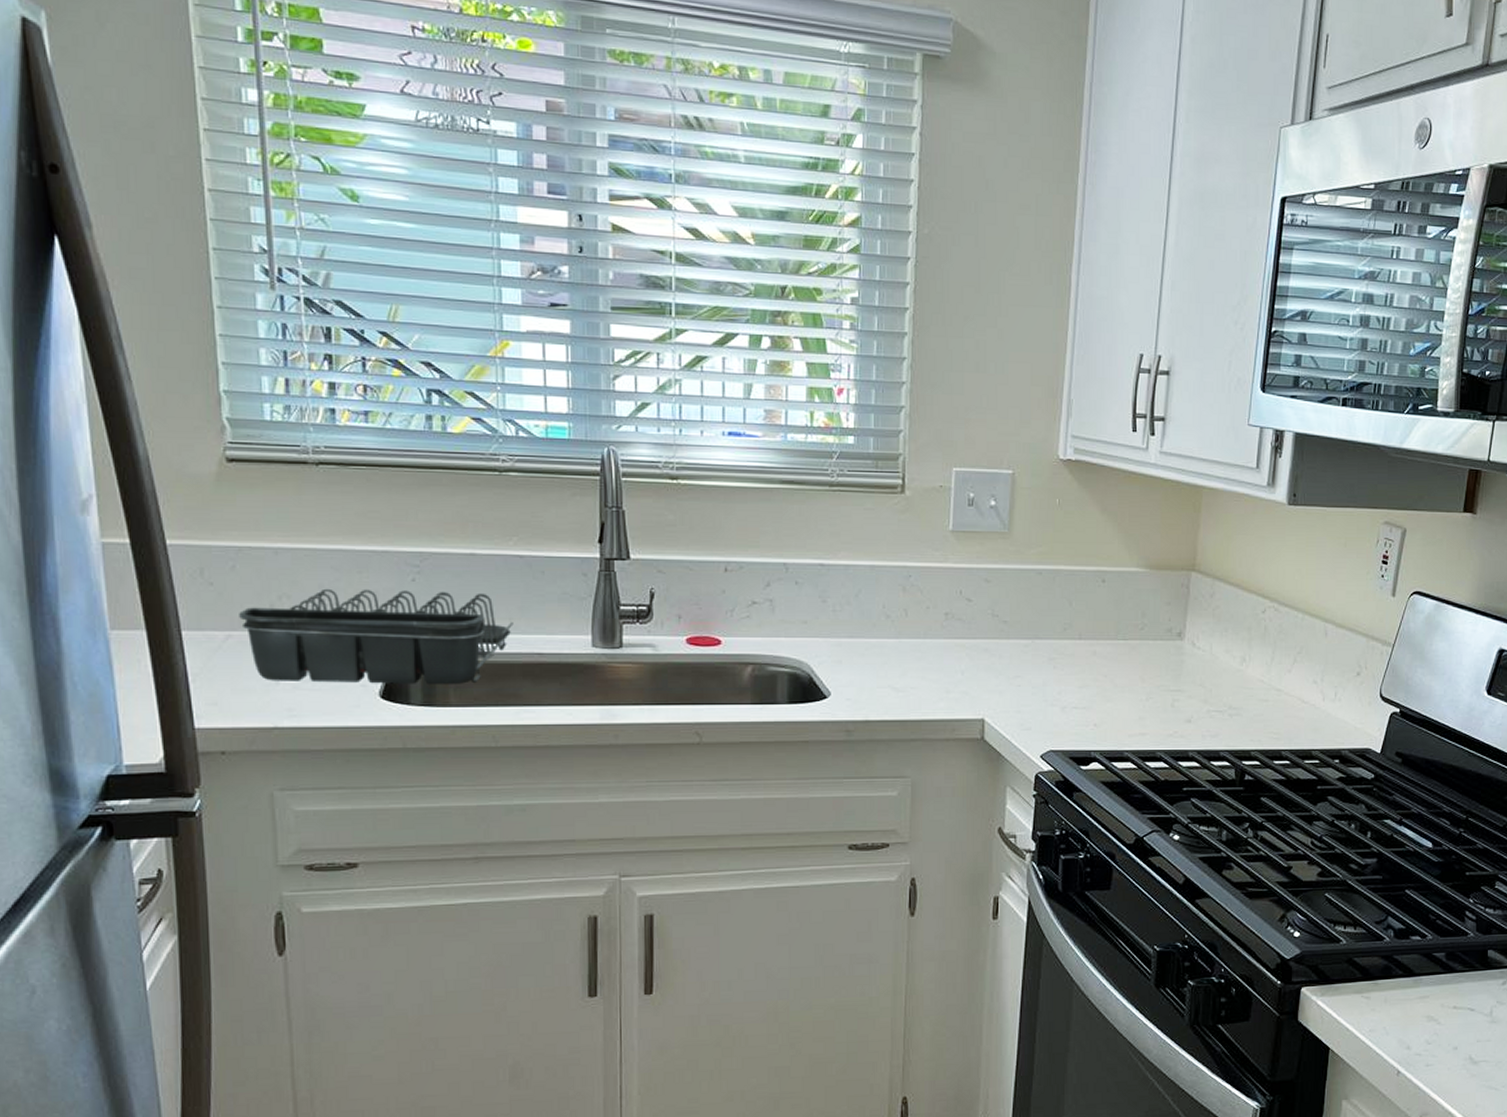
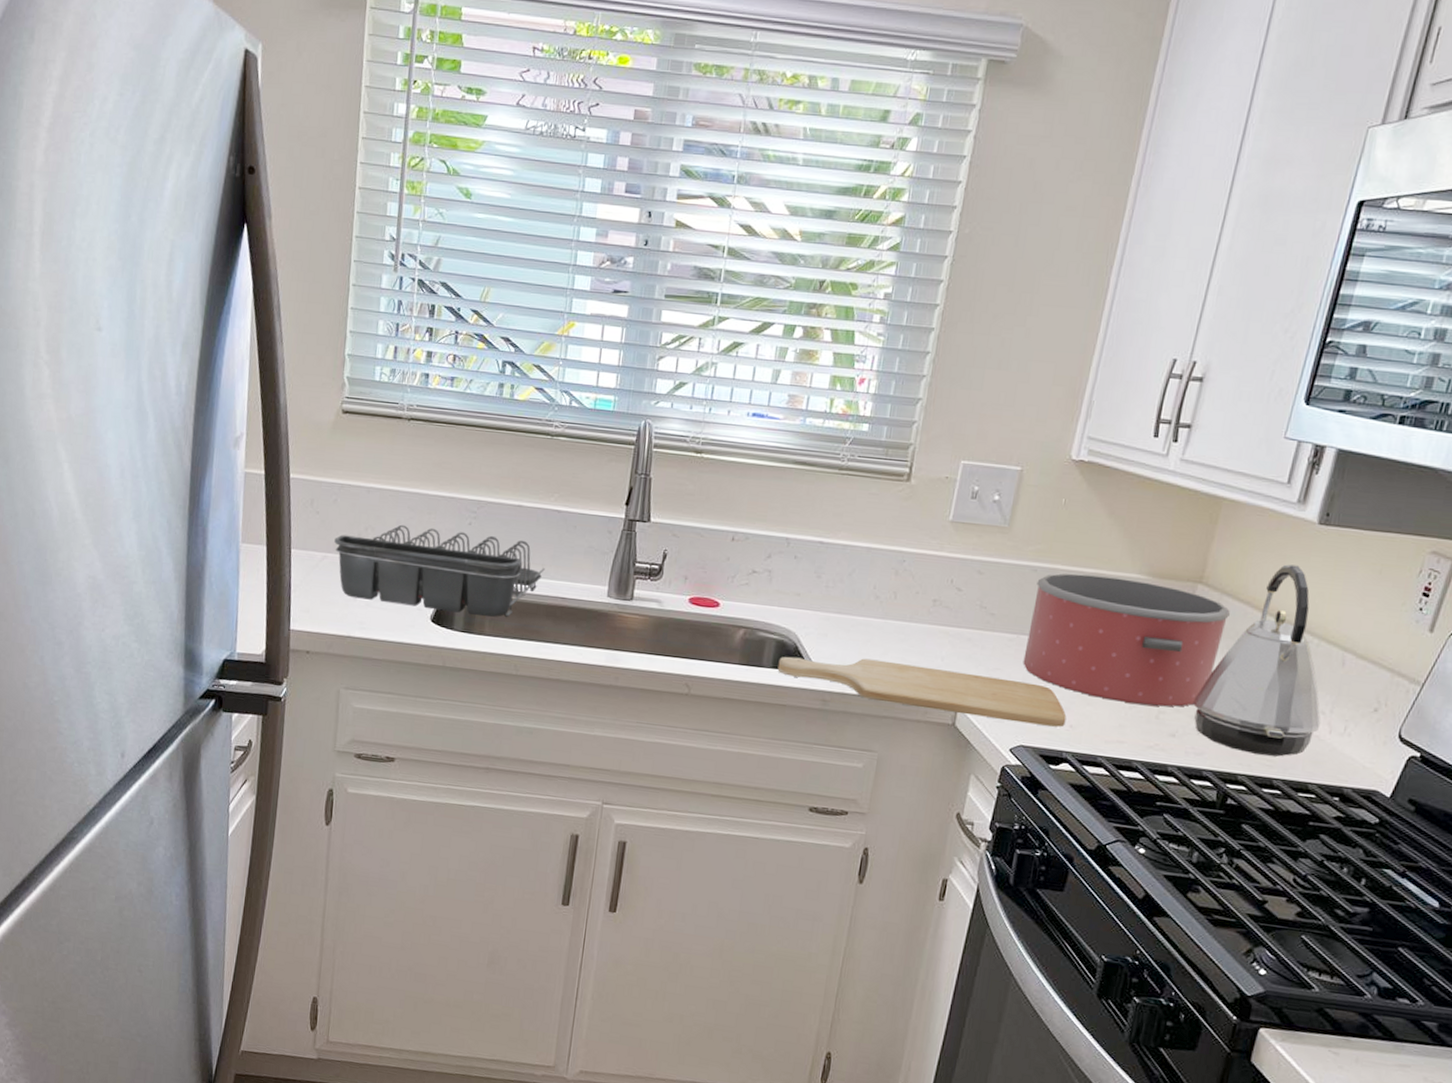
chopping board: none [794,681,1090,728] -> present [777,656,1067,728]
cooking pot: none [1041,573,1223,695] -> present [1023,573,1230,707]
kettle: none [1203,545,1315,729] -> present [1193,564,1321,757]

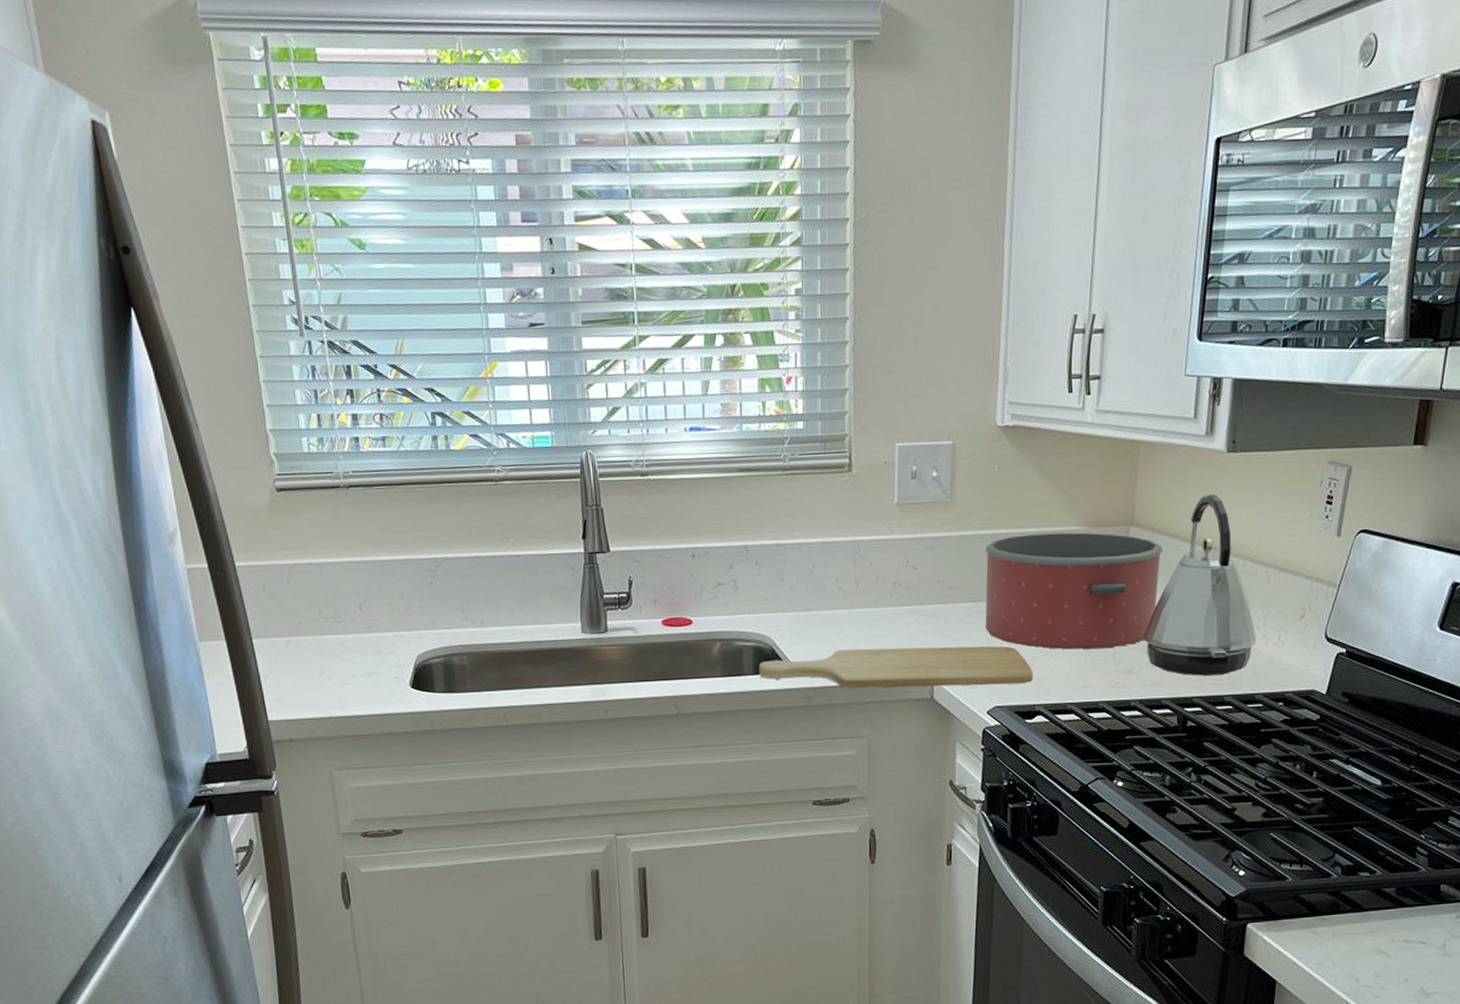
dish rack: present [334,524,545,618] -> none [295,590,515,678]

